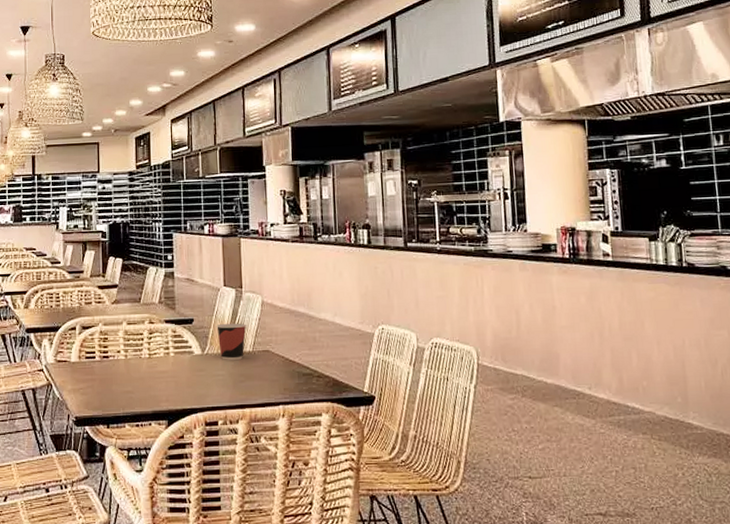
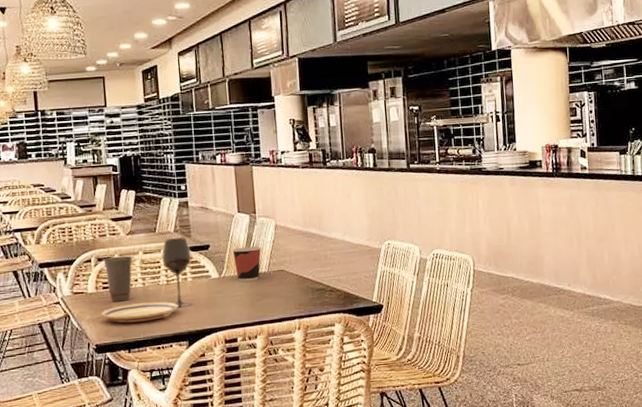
plate: none [82,375,159,396] -> present [101,301,178,323]
cup: none [87,325,118,373] -> present [102,255,135,302]
wineglass: none [145,309,175,385] -> present [162,237,193,309]

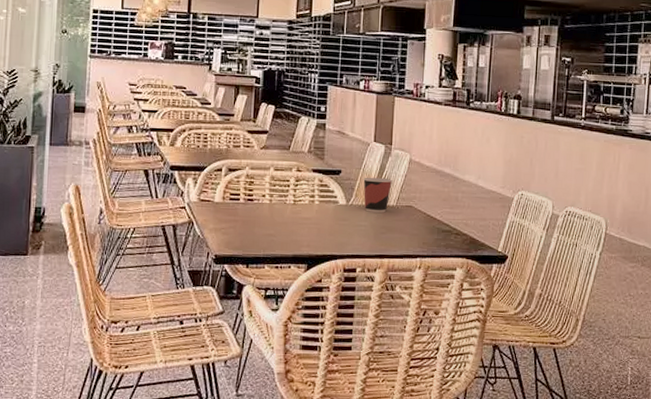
plate: present [101,301,178,323] -> none [224,219,302,239]
cup: present [102,255,135,302] -> none [233,169,265,215]
wineglass: present [162,237,193,309] -> none [292,158,322,231]

